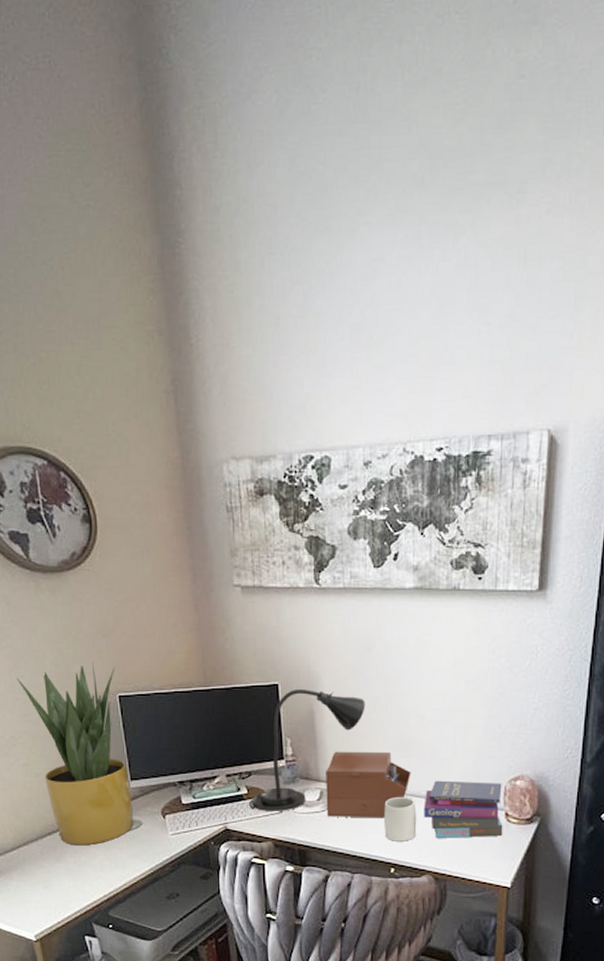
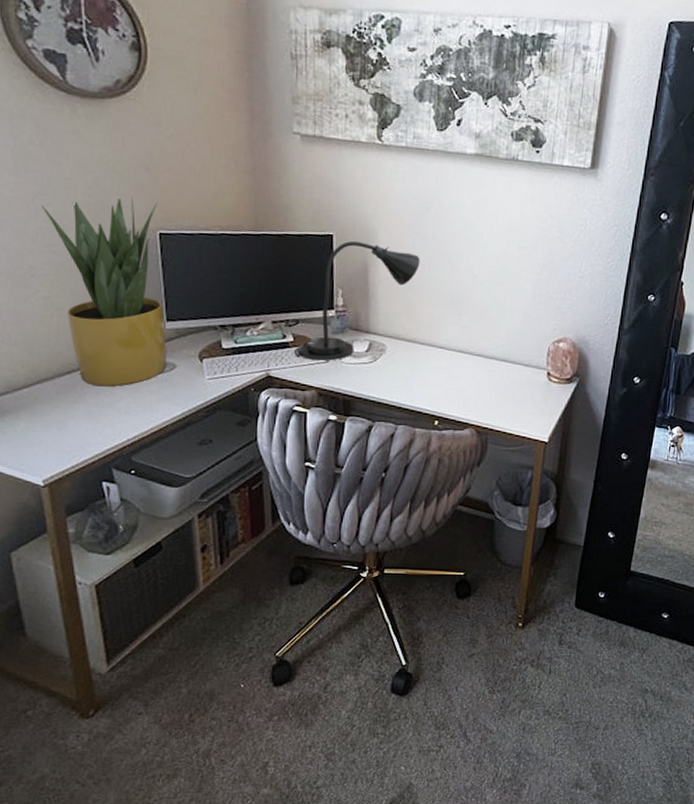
sewing box: present [326,751,411,817] -> none [374,304,461,371]
mug: present [383,796,417,842] -> none [430,351,464,396]
books: present [424,780,503,838] -> none [470,338,546,394]

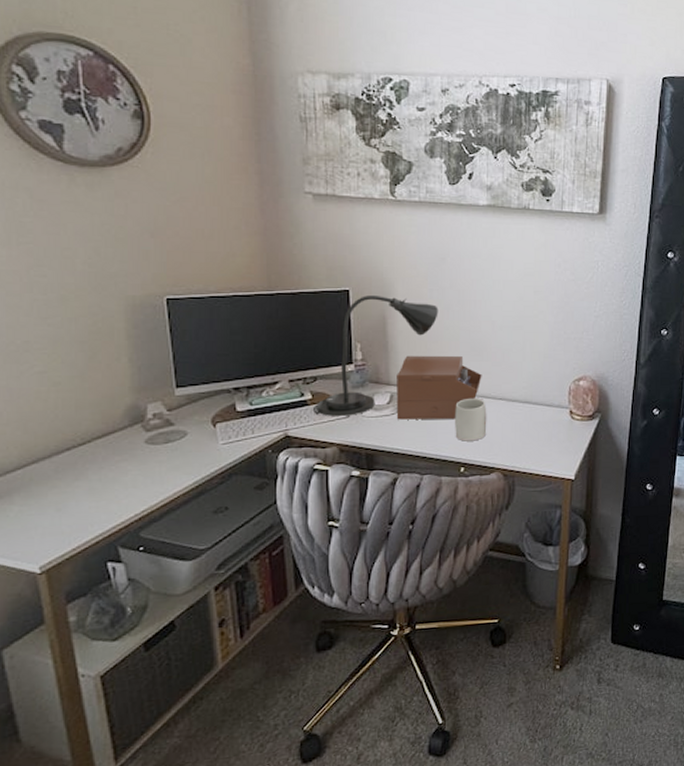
planter: present [42,195,167,387] -> none [37,262,176,461]
sewing box: none [374,304,461,371] -> present [396,355,482,420]
mug: none [430,351,464,396] -> present [454,398,487,441]

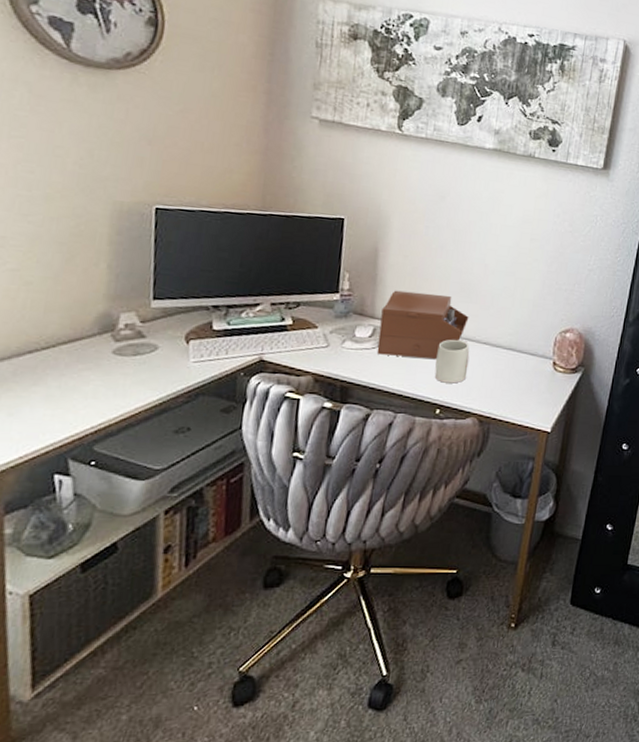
desk lamp: present [314,296,438,416] -> none [292,225,433,346]

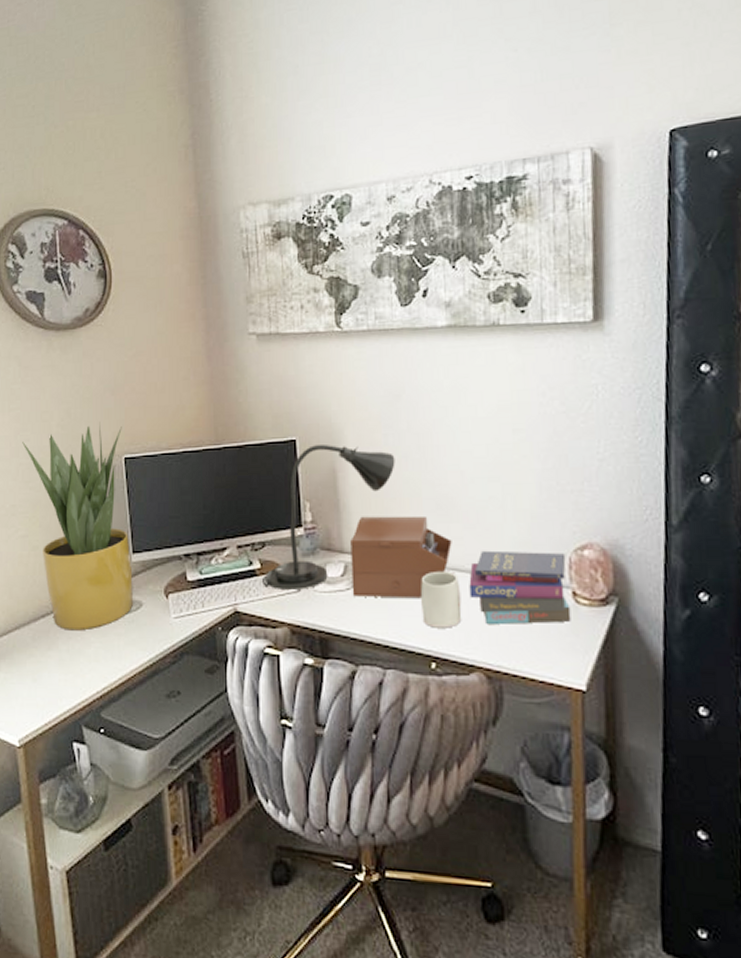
planter: none [23,168,157,369] -> present [22,421,133,631]
desk lamp: none [292,225,433,346] -> present [263,445,395,590]
books: none [476,326,553,384] -> present [469,550,571,624]

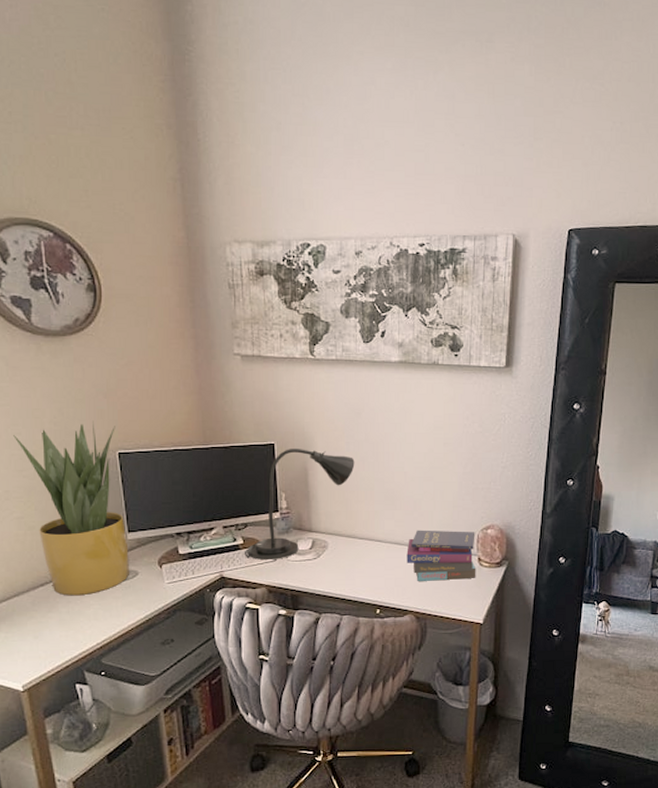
sewing box: present [350,515,452,597] -> none [318,504,396,564]
mug: present [420,570,462,628] -> none [370,544,400,585]

